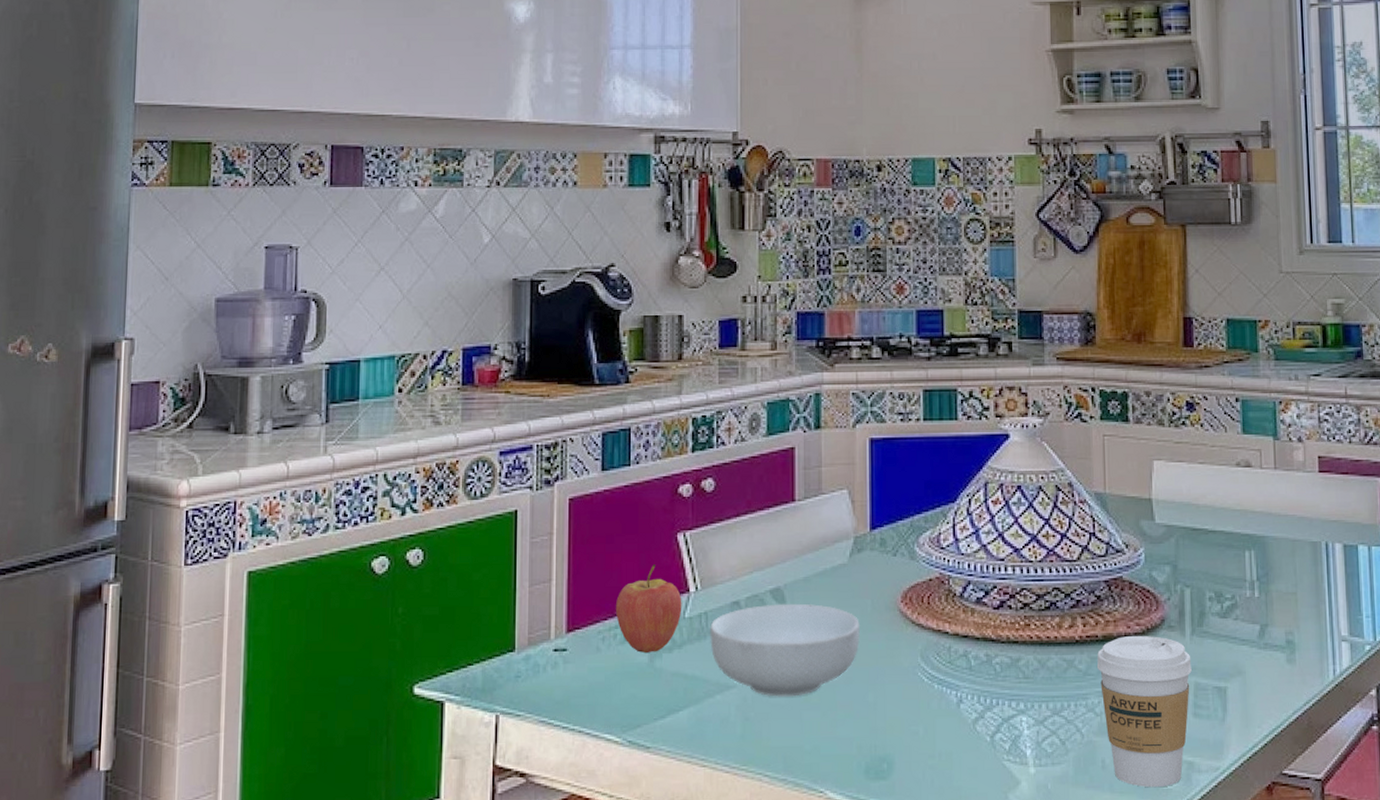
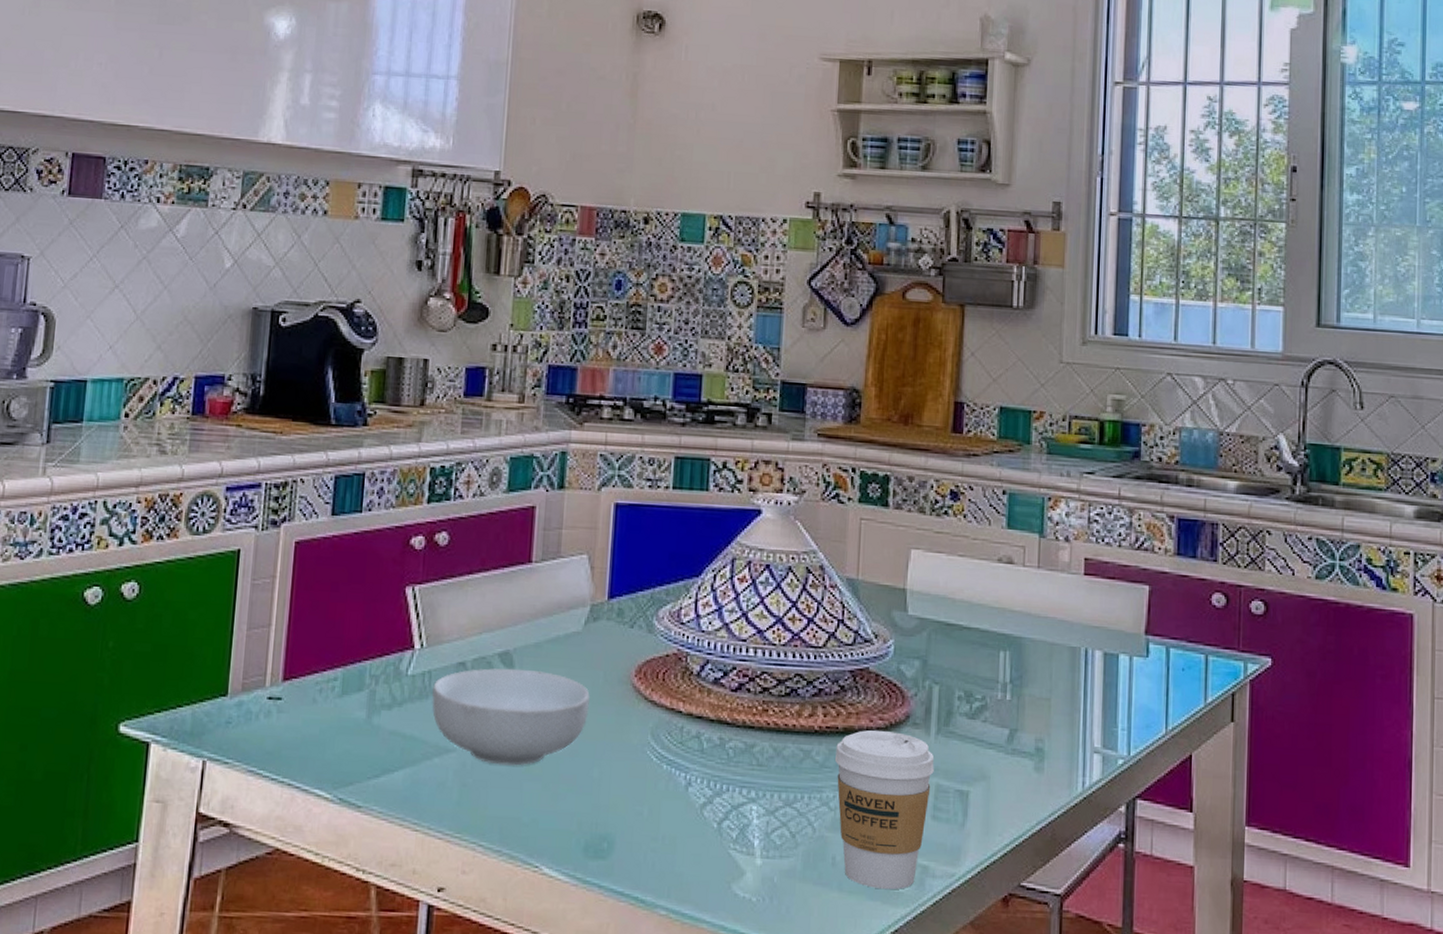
fruit: present [615,564,682,653] -> none [335,617,406,709]

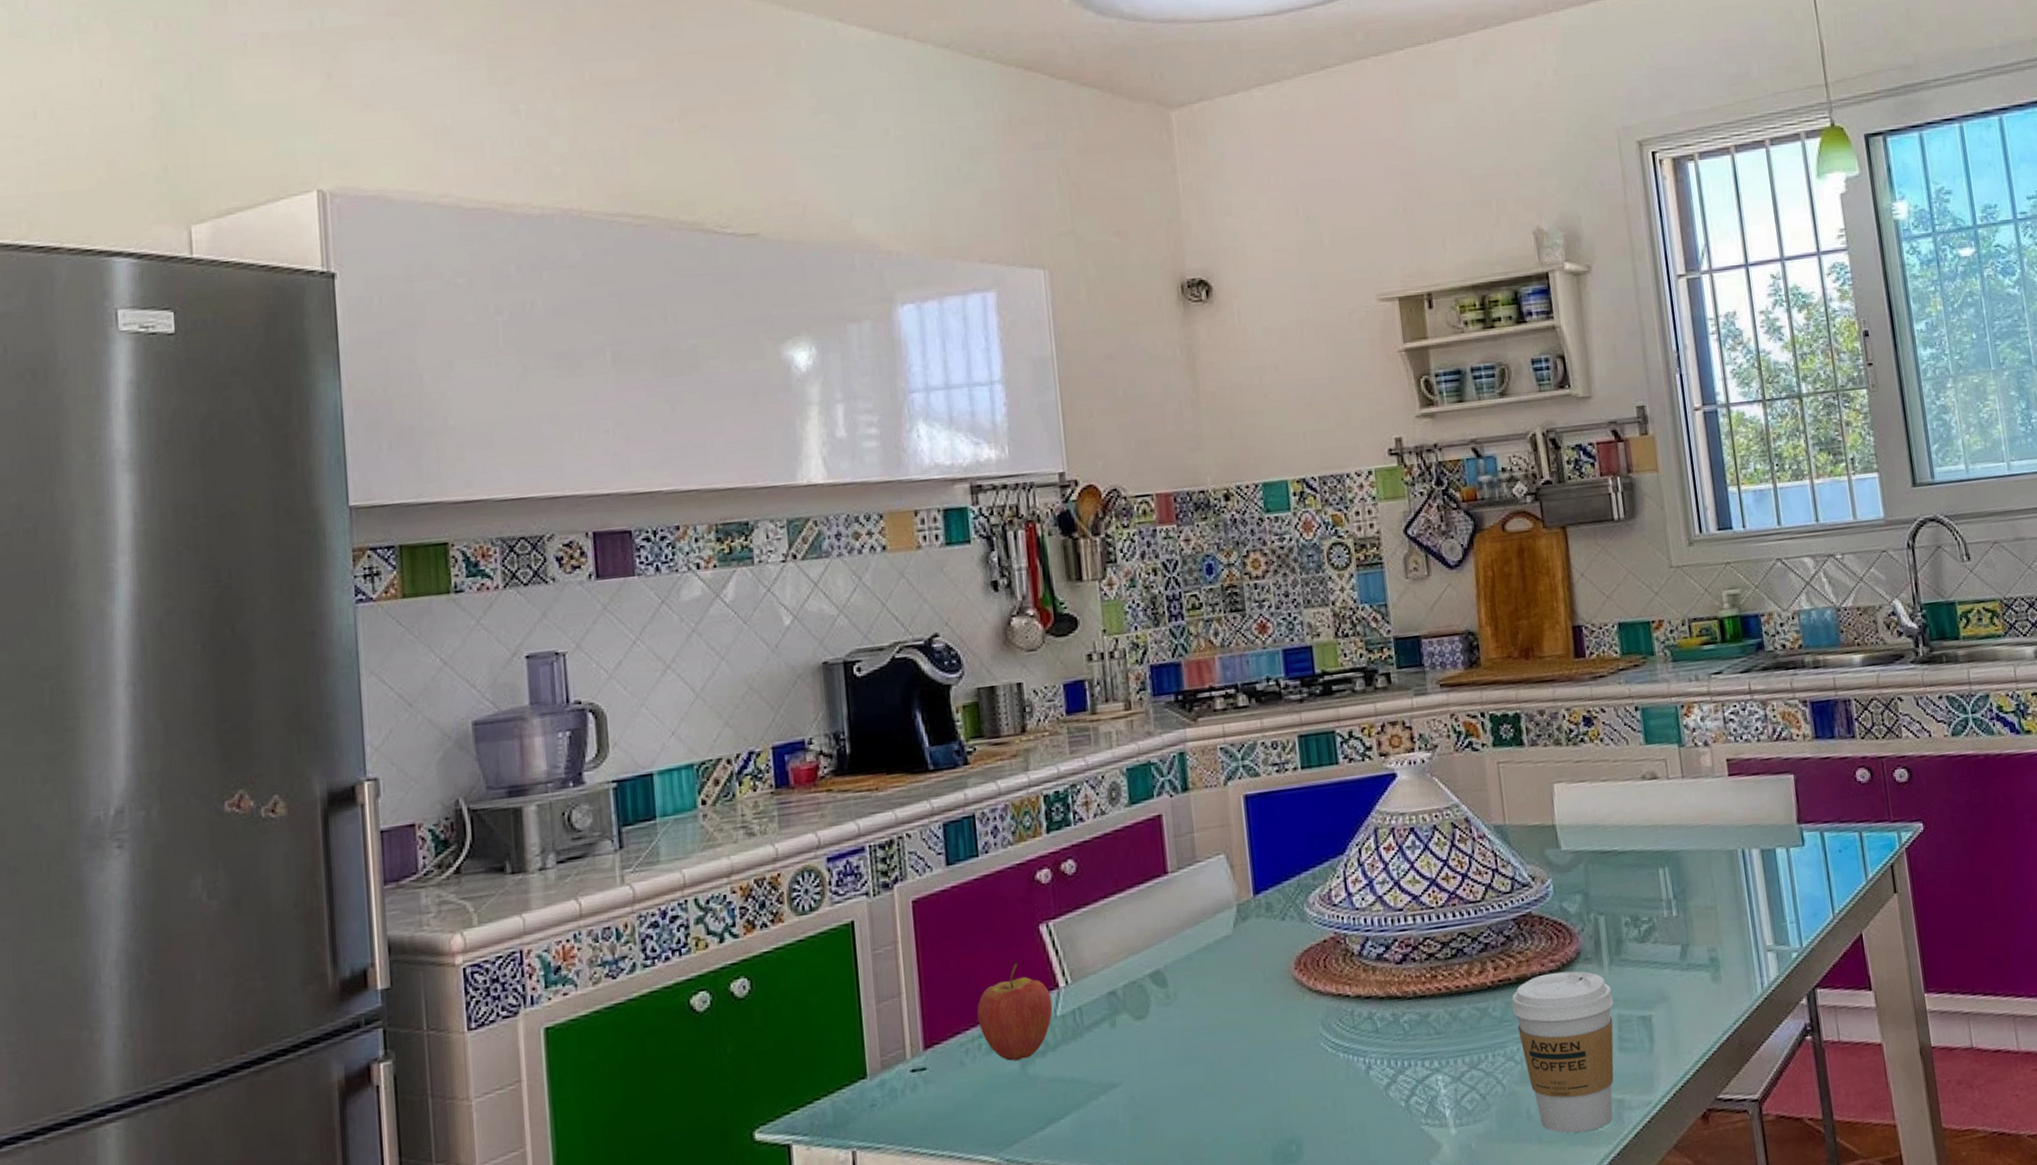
fruit: none [335,617,406,709] -> present [976,962,1053,1061]
cereal bowl: present [432,668,591,766] -> none [1086,983,1254,1090]

